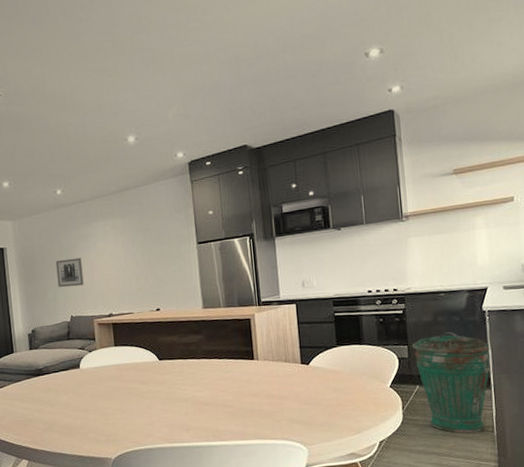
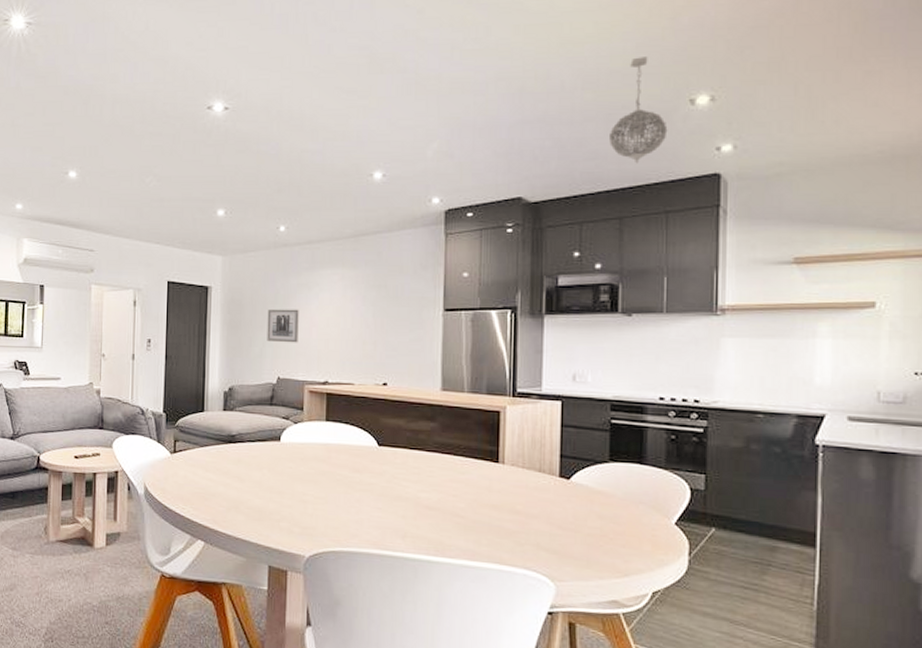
pendant light: none [308,22,351,109] -> present [609,57,668,164]
trash can: present [411,332,493,434] -> none [710,465,822,603]

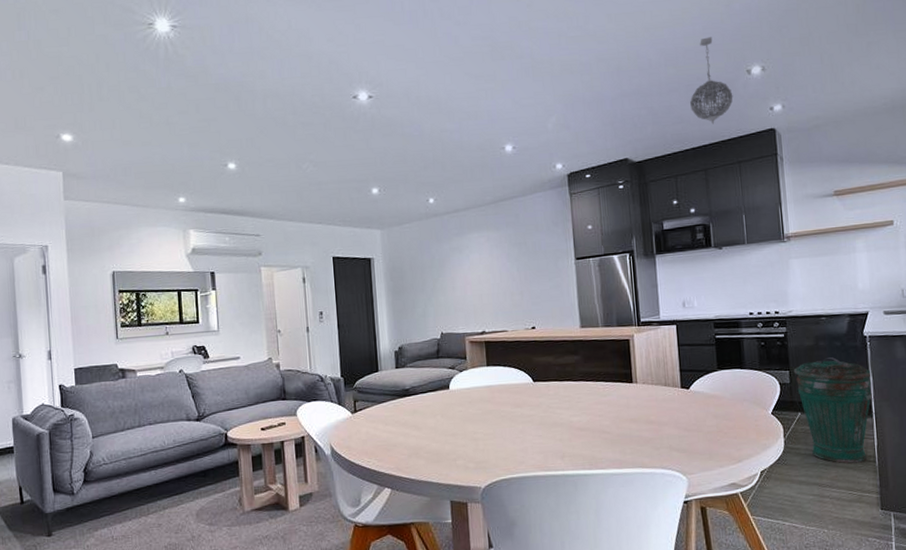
wall art: present [267,309,299,343] -> none [426,271,456,302]
trash can: none [710,465,822,603] -> present [793,357,875,464]

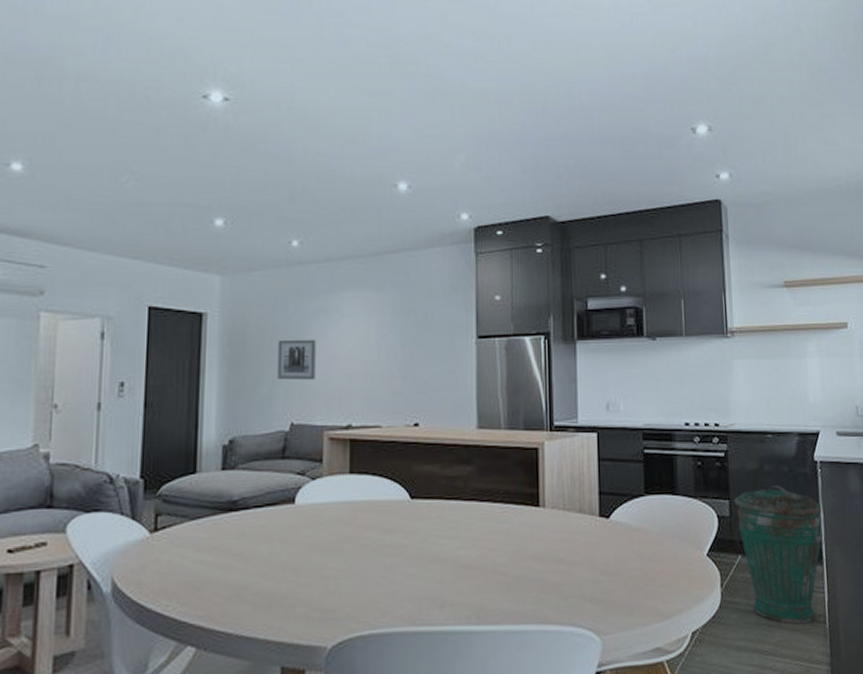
wall art: none [426,271,456,302] -> present [277,339,316,381]
pendant light: present [690,37,733,125] -> none [626,84,675,187]

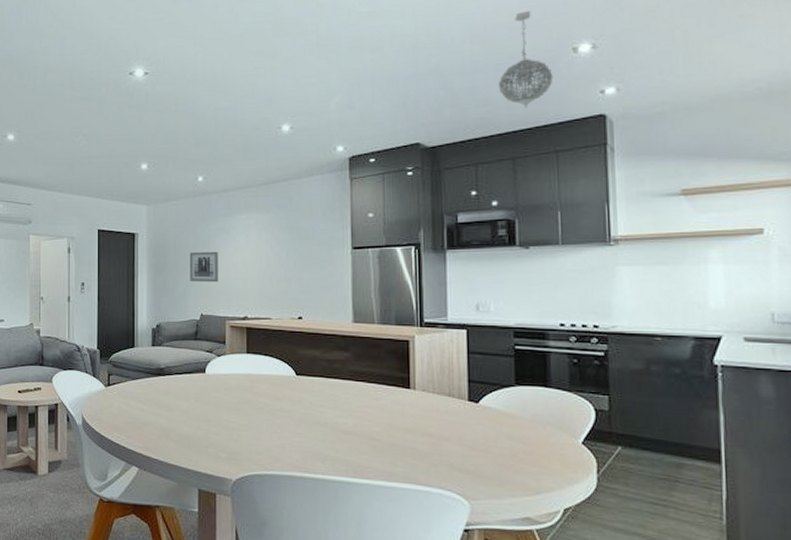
pendant light: none [626,84,675,187] -> present [499,11,553,108]
trash can: present [734,486,826,625] -> none [614,386,725,517]

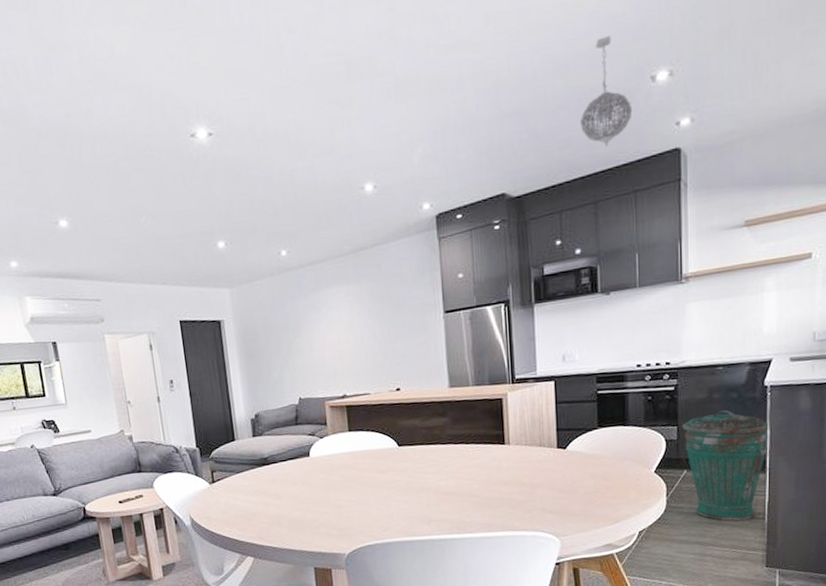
wall art: present [189,251,219,283] -> none [281,330,314,366]
trash can: none [614,386,725,517] -> present [682,410,770,522]

